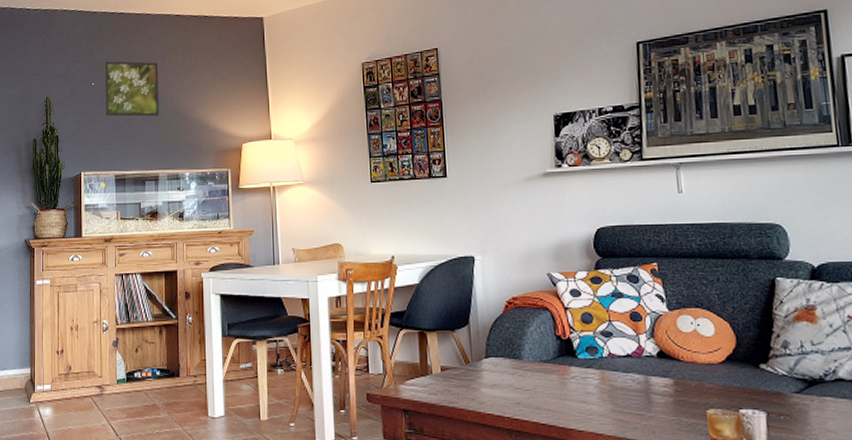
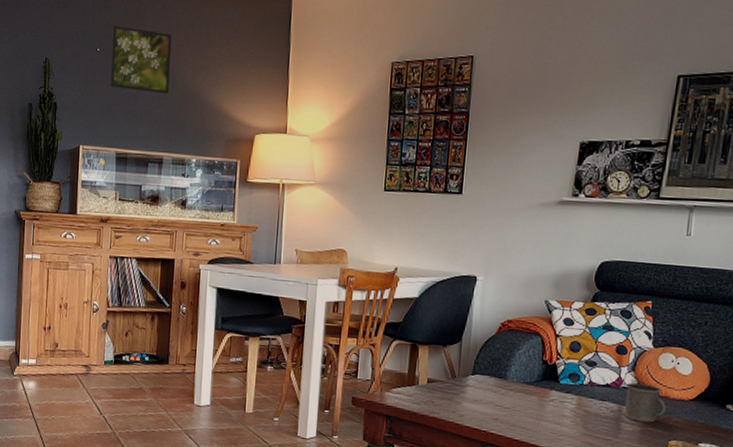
mug: none [649,350,696,392] -> present [624,382,667,423]

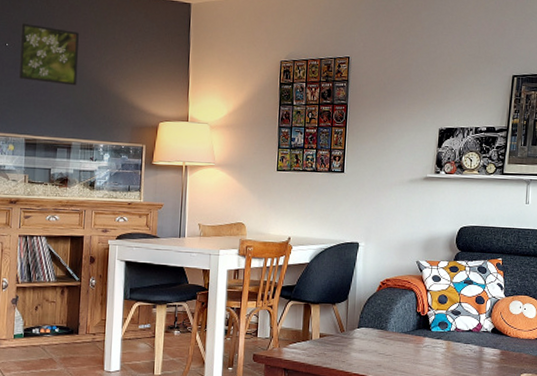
mug: present [624,382,667,423] -> none [484,327,518,360]

